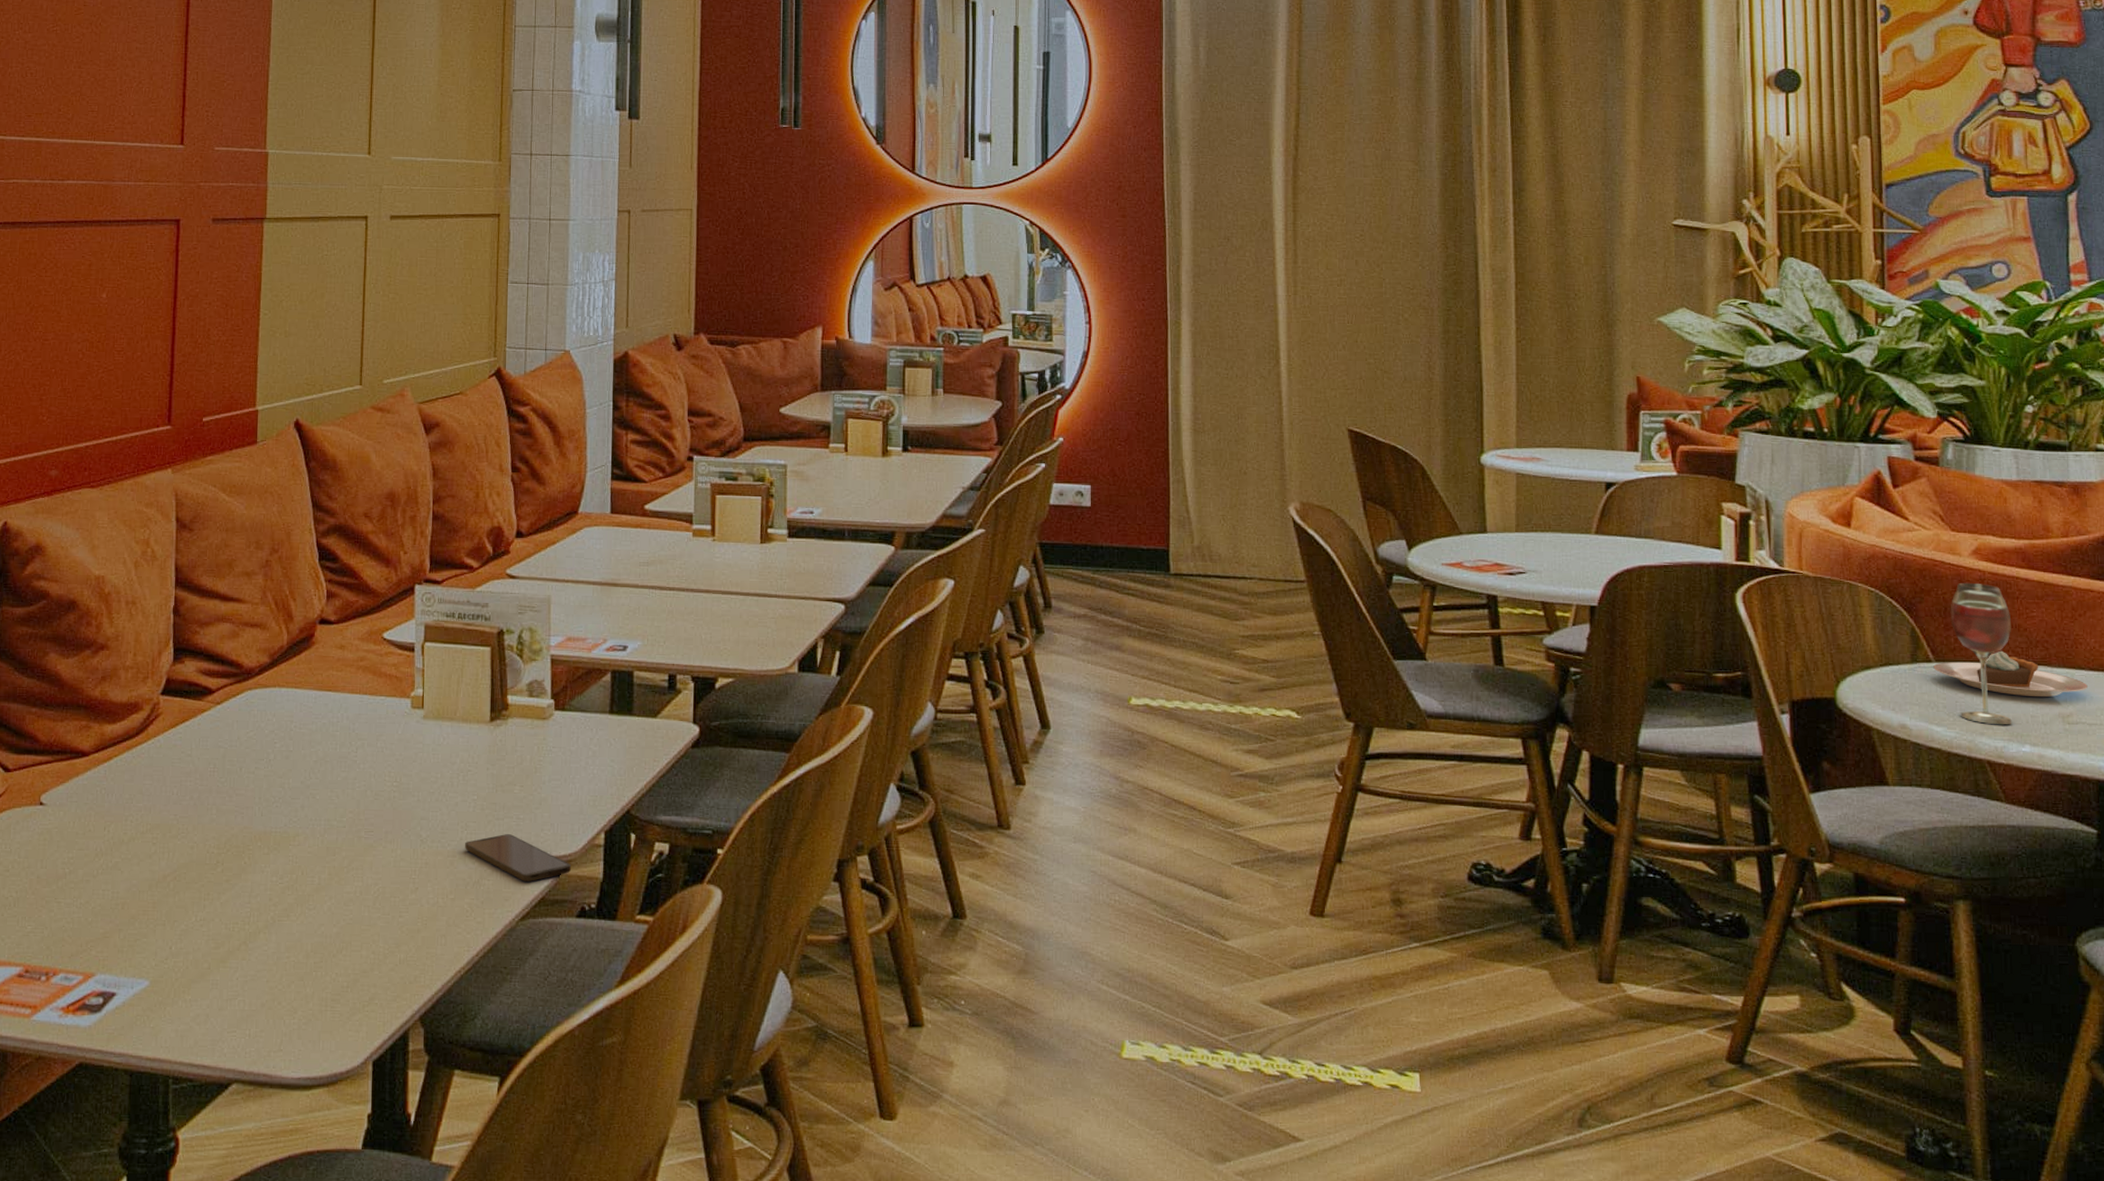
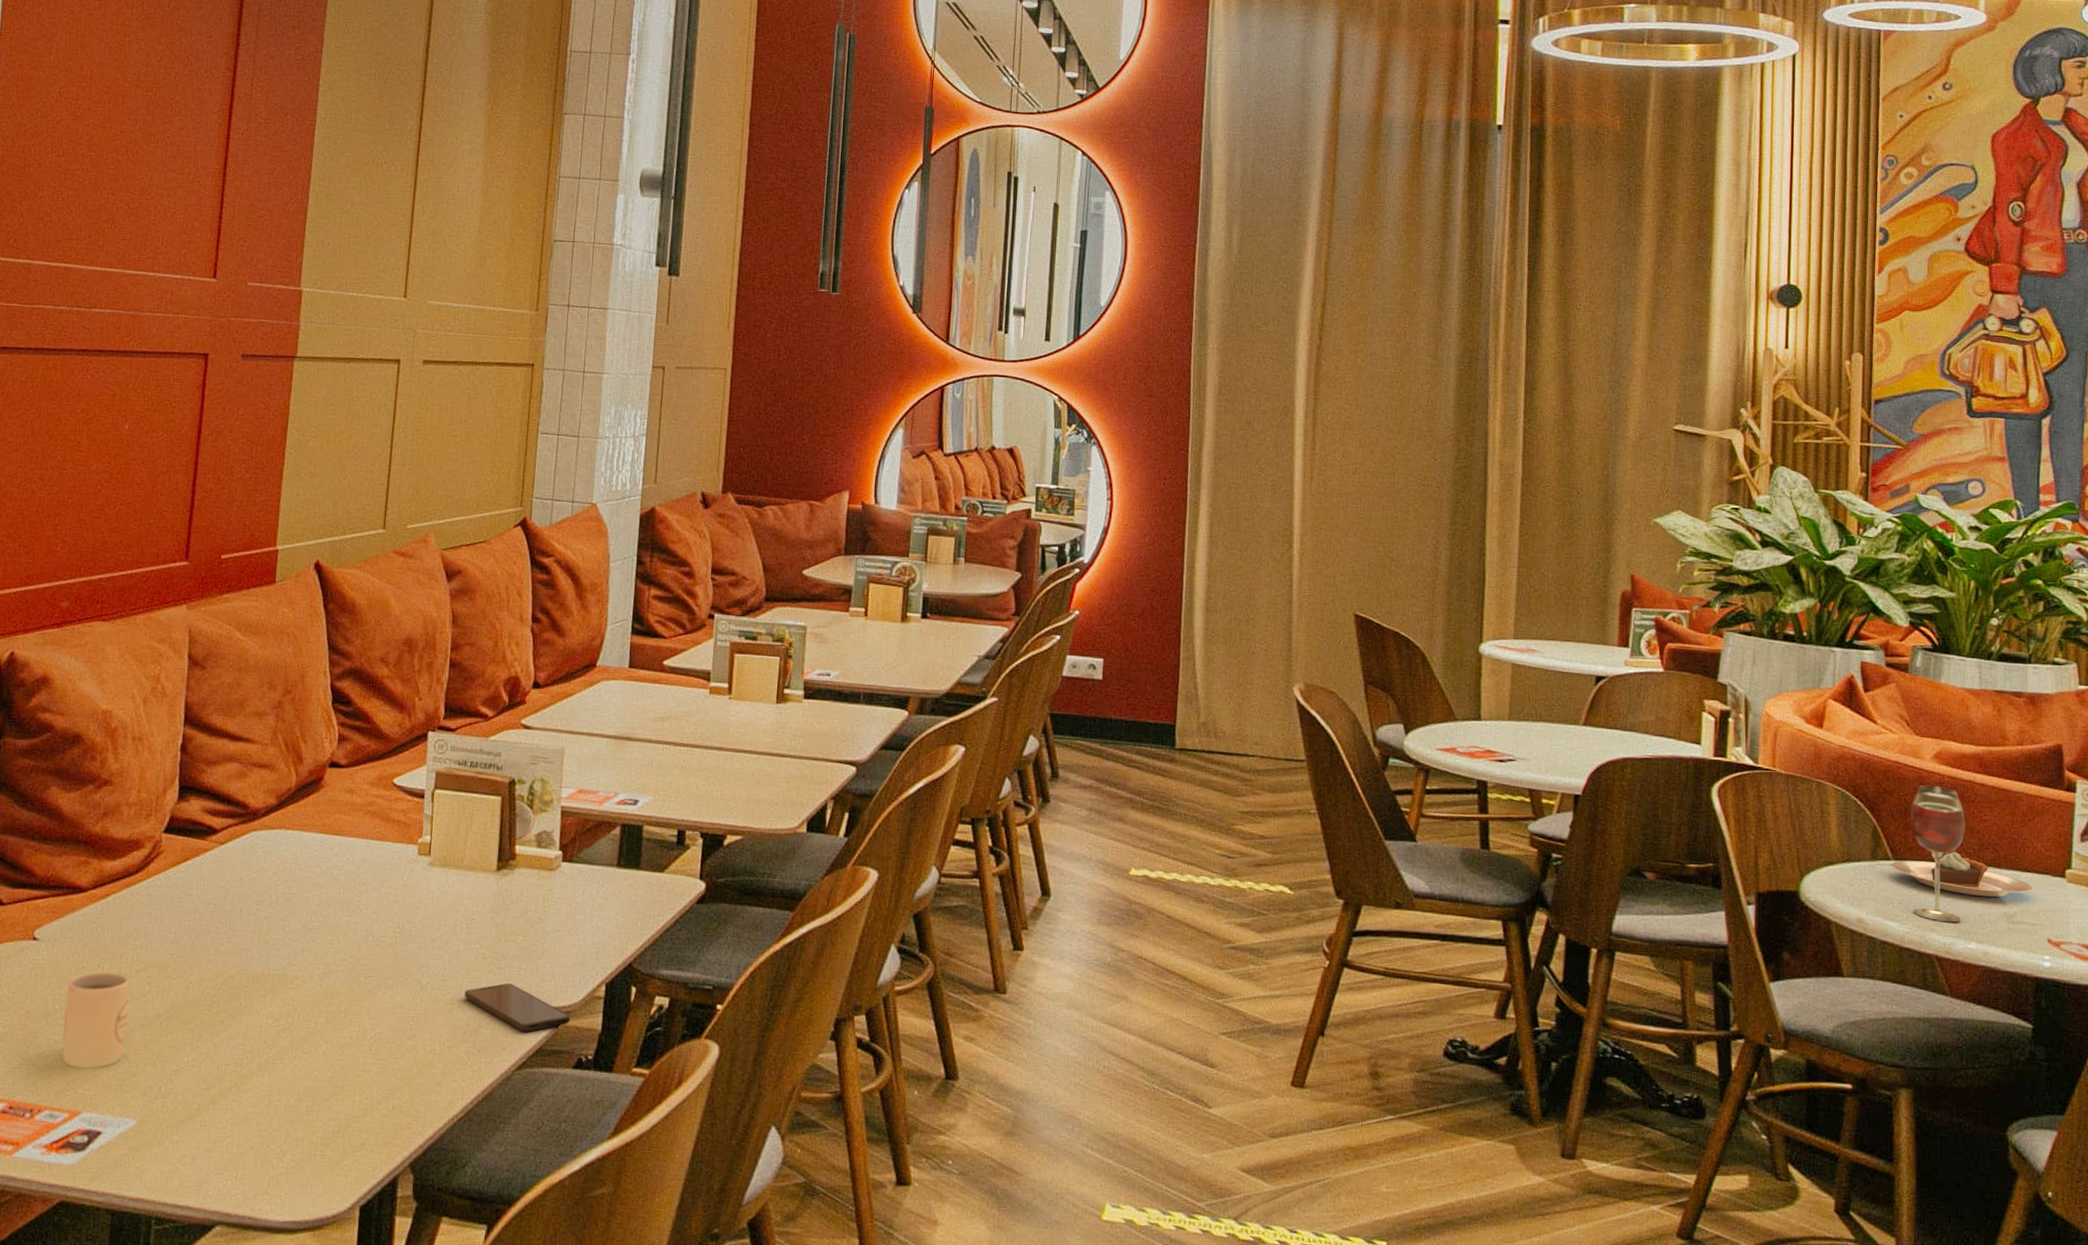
mug: none [72,833,137,931] -> present [62,971,130,1069]

